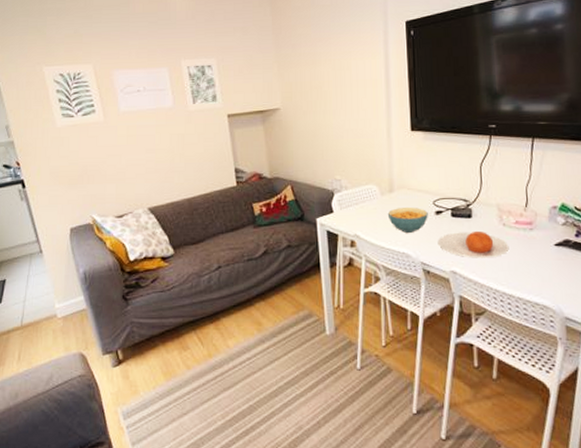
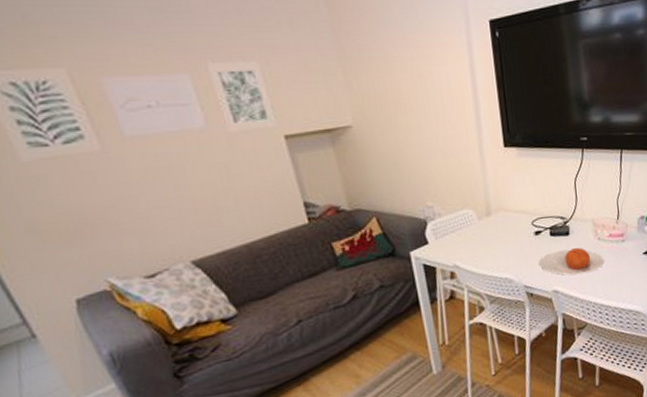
cereal bowl: present [387,208,428,233] -> none [486,229,528,258]

